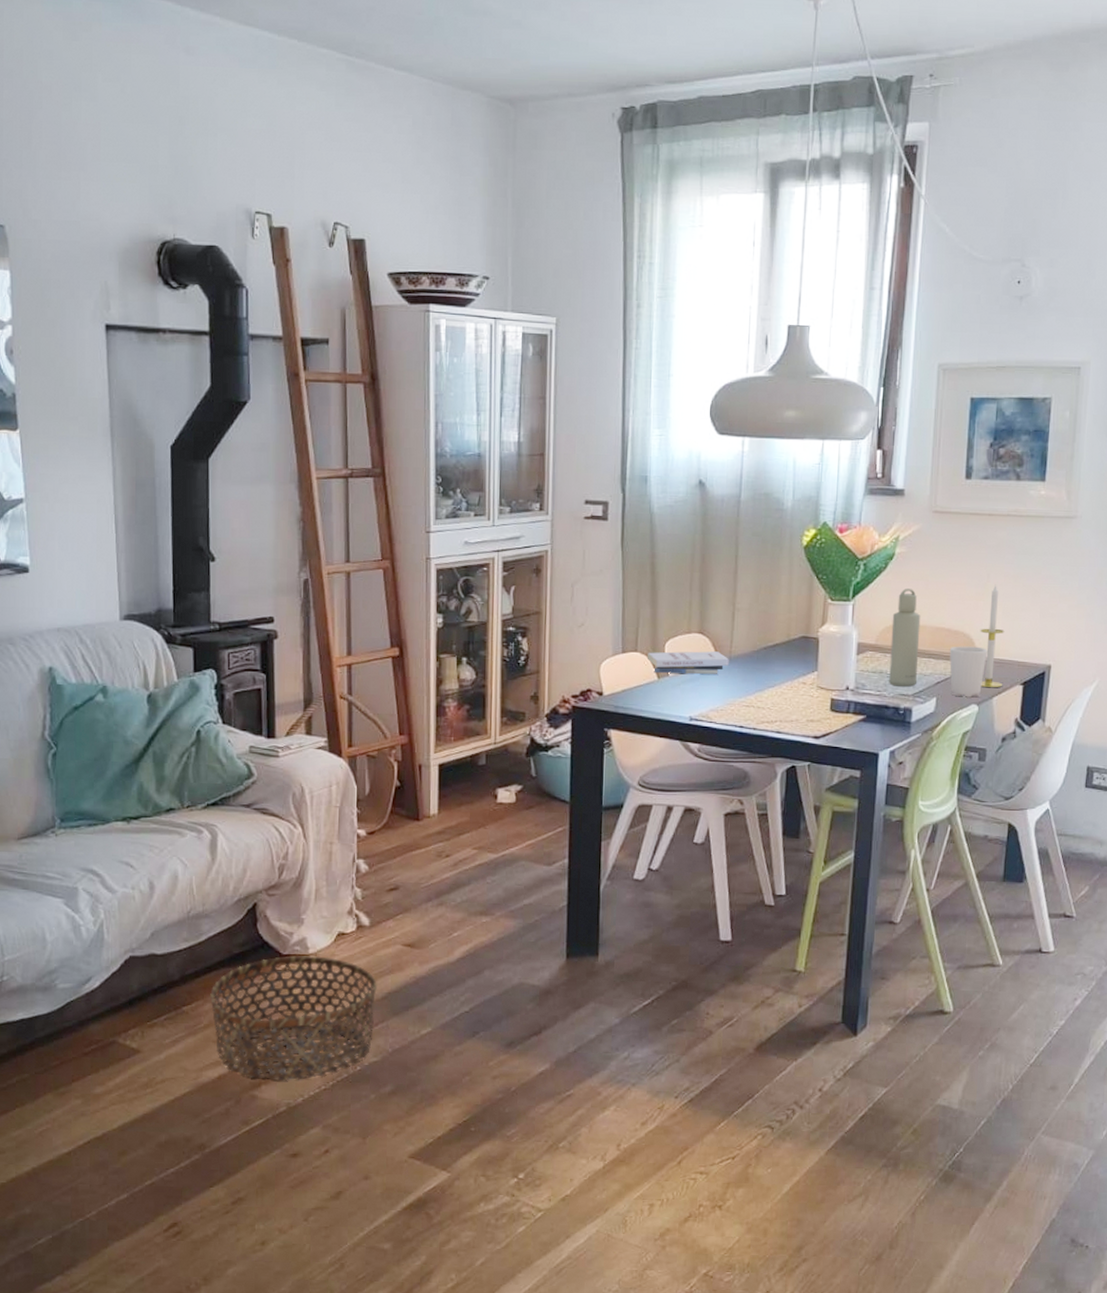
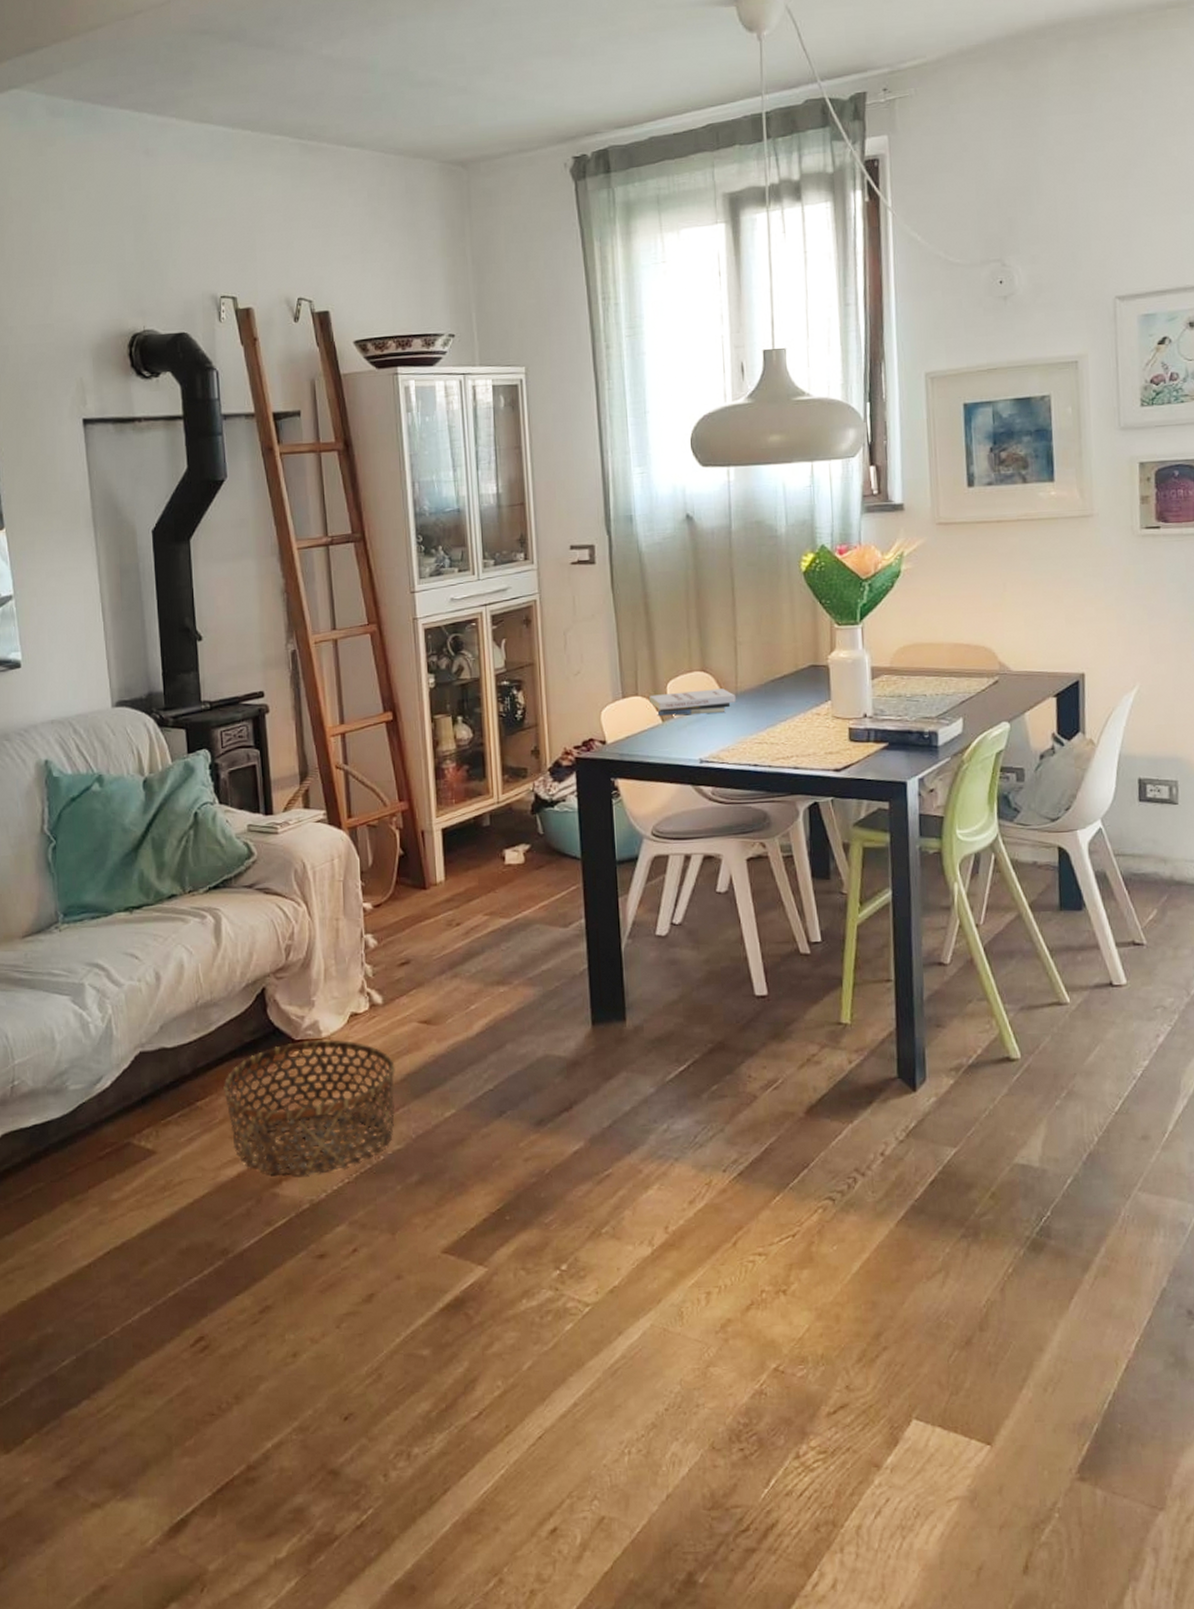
bottle: present [889,589,921,688] -> none [905,606,939,711]
cup: present [949,646,988,698] -> none [971,660,1013,715]
candle: present [980,584,1005,688] -> none [1002,593,1034,703]

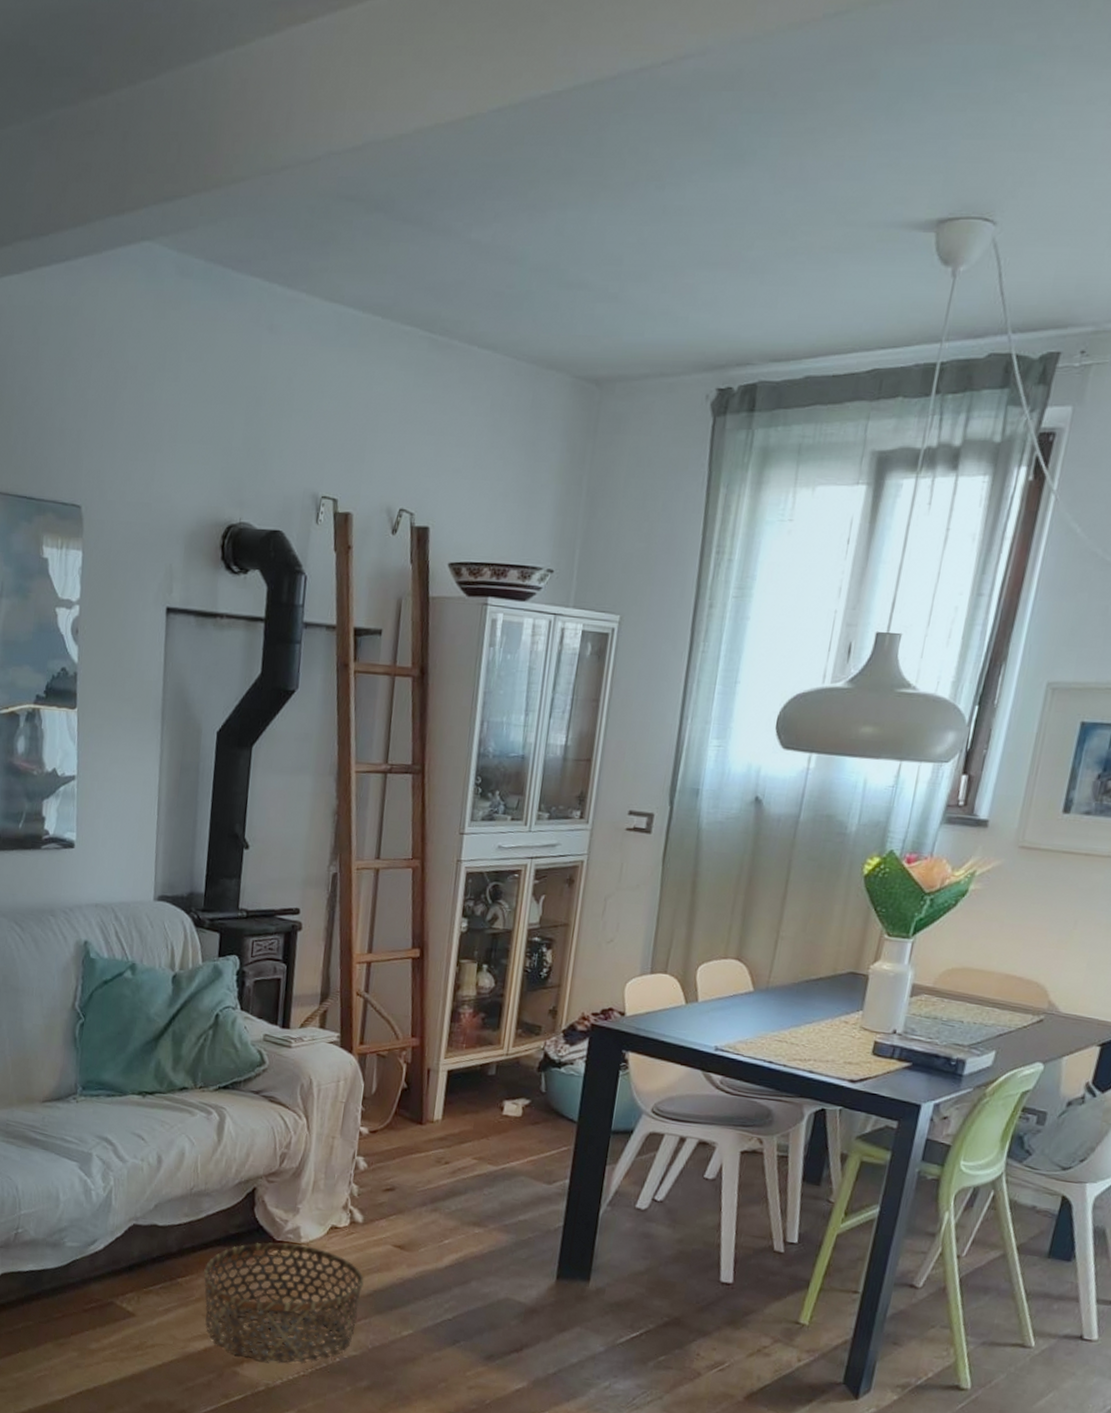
books: present [649,688,736,717] -> none [677,975,766,1005]

